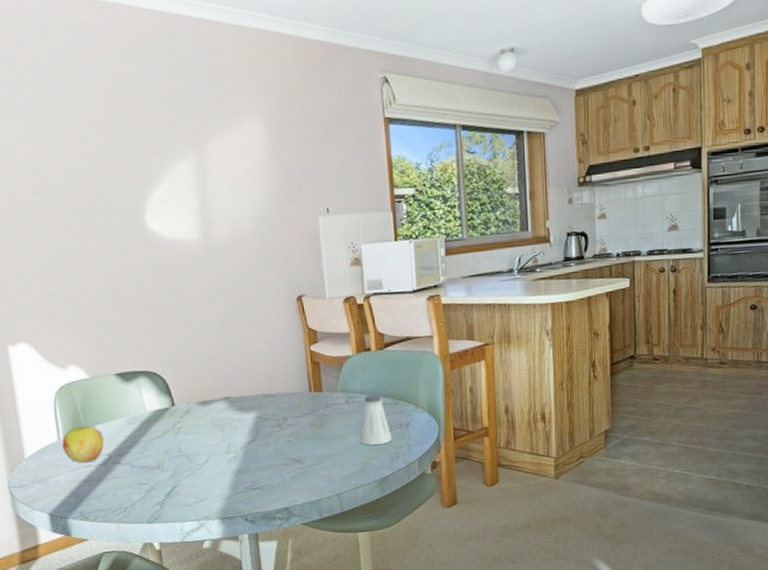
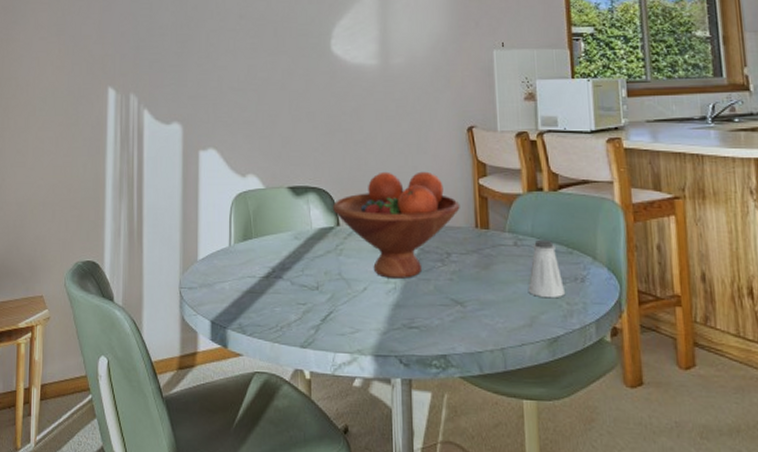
apple: present [62,426,105,463] -> none [232,235,270,272]
fruit bowl: none [166,343,294,449] -> present [333,171,460,278]

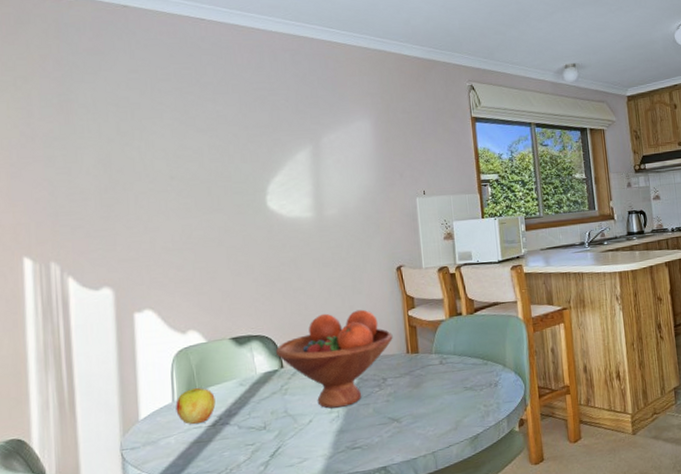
apple: none [232,235,270,272] -> present [176,388,216,425]
saltshaker: present [528,239,566,299] -> none [452,355,483,405]

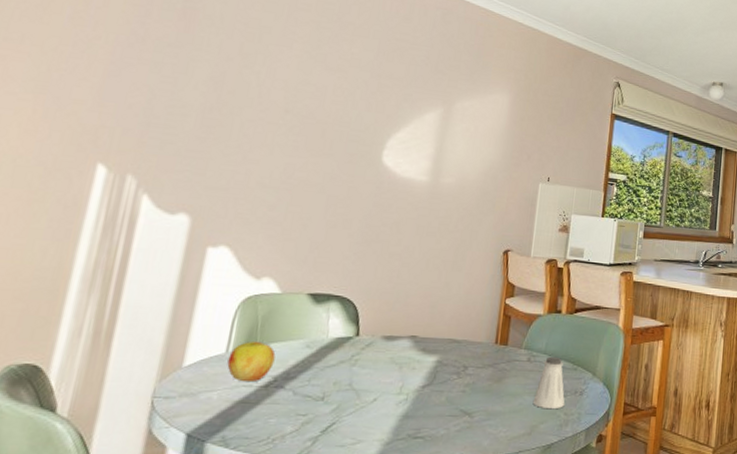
fruit bowl: present [276,309,393,409] -> none [355,285,485,390]
saltshaker: none [452,355,483,405] -> present [532,356,565,410]

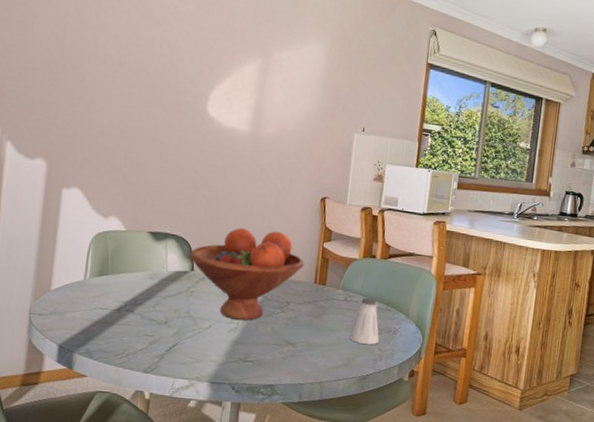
apple: present [227,342,276,381] -> none [86,271,125,305]
fruit bowl: none [355,285,485,390] -> present [189,227,304,321]

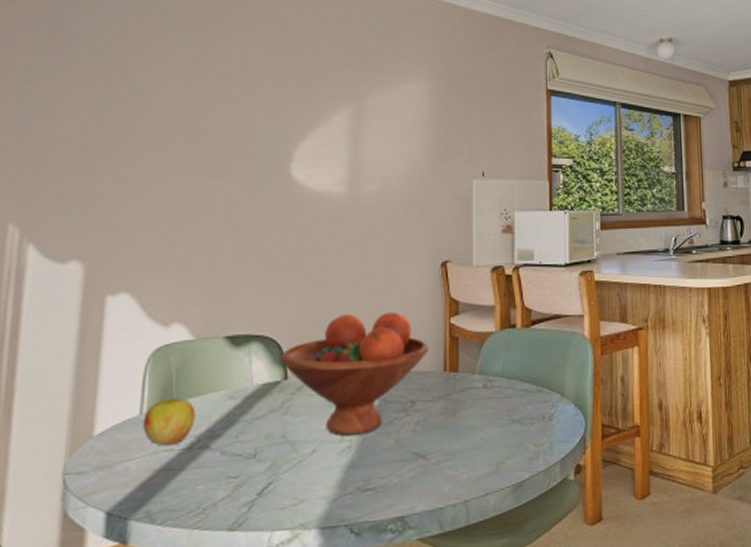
apple: none [86,271,125,305] -> present [143,398,196,445]
saltshaker: present [349,297,380,345] -> none [495,379,533,442]

